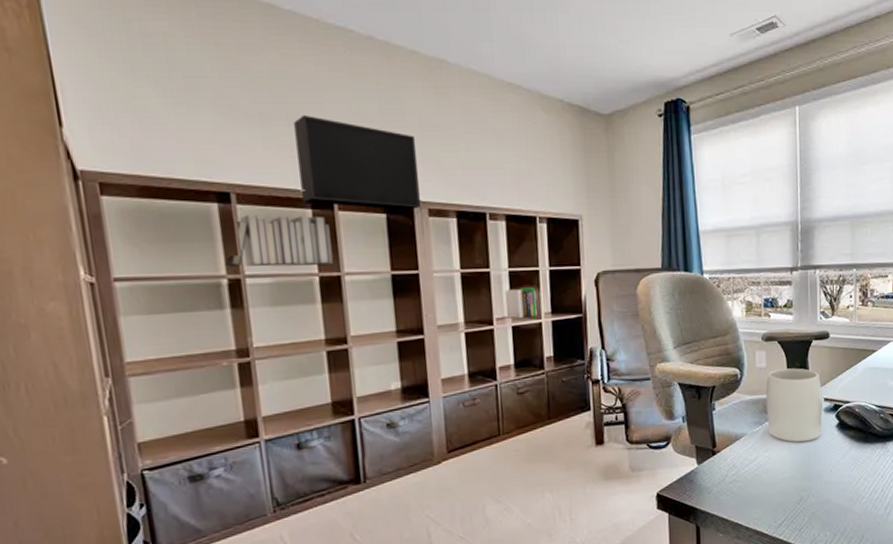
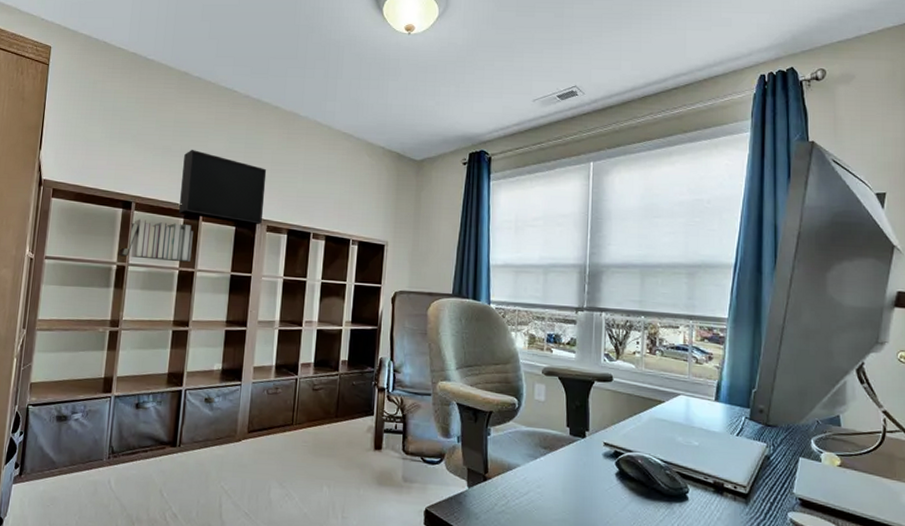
books: present [504,287,539,319] -> none [314,297,342,324]
mug: present [766,368,823,443] -> none [542,405,602,485]

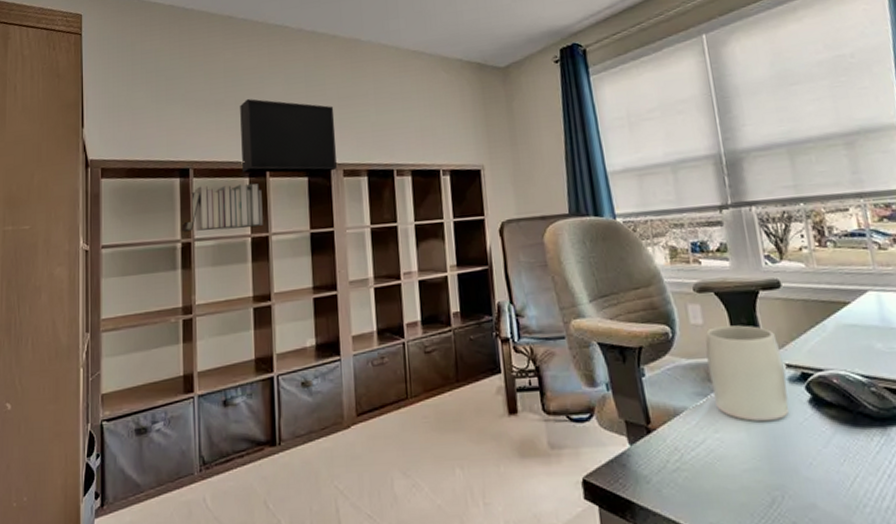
mug: none [542,405,602,485] -> present [705,325,790,422]

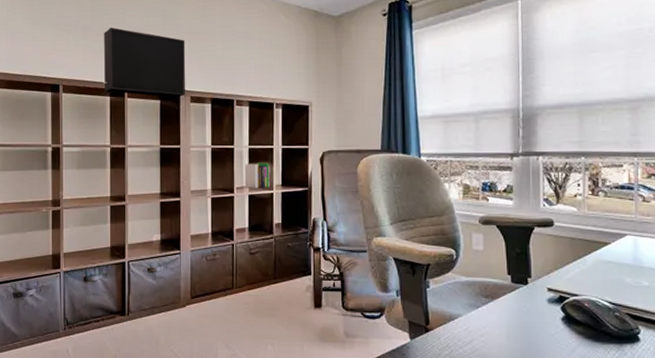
books: present [181,183,263,232] -> none [52,100,121,140]
books: none [411,240,444,273] -> present [244,162,271,189]
mug: present [705,325,790,422] -> none [483,254,546,332]

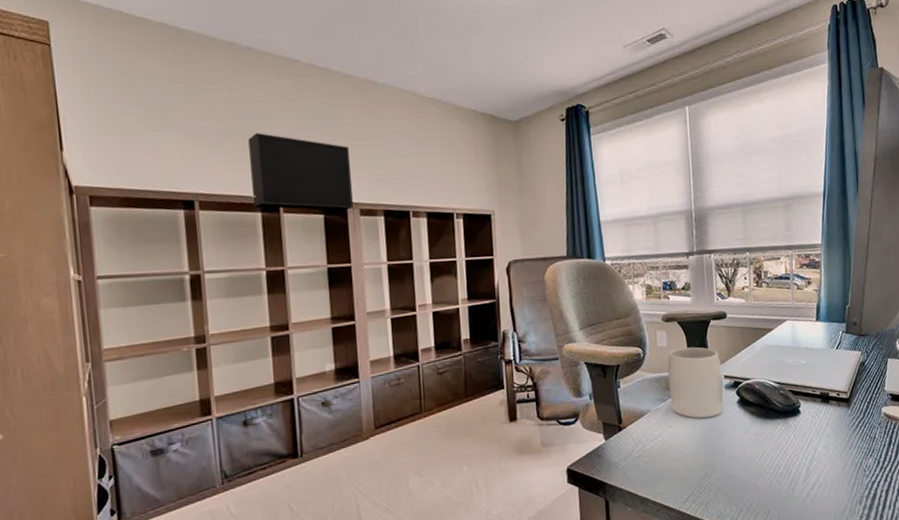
books: present [244,162,271,189] -> none [426,276,456,305]
mug: none [483,254,546,332] -> present [667,347,724,419]

